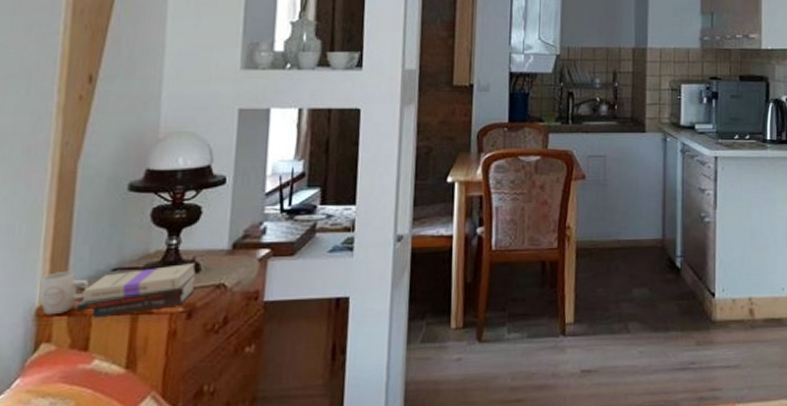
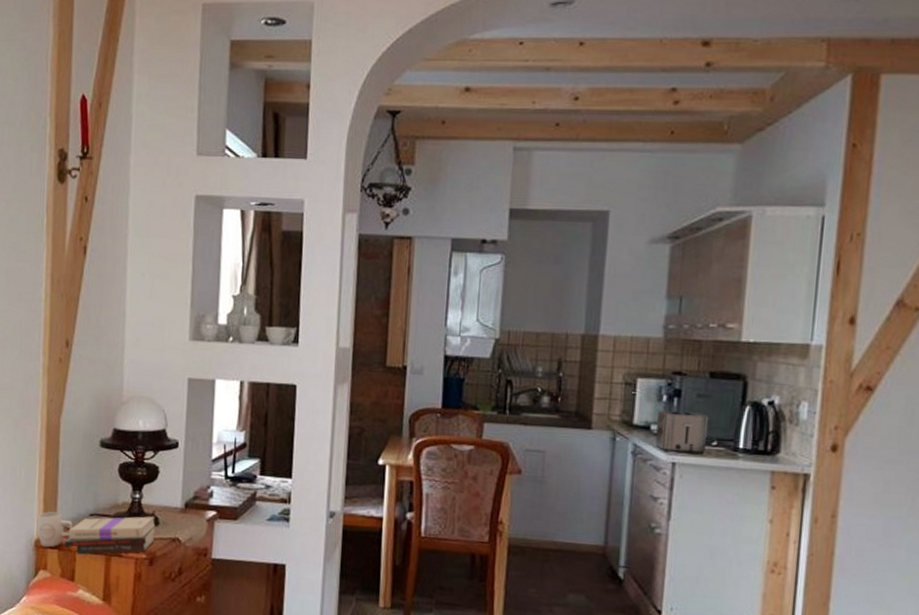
toaster: none [700,111,742,148] -> present [655,410,709,454]

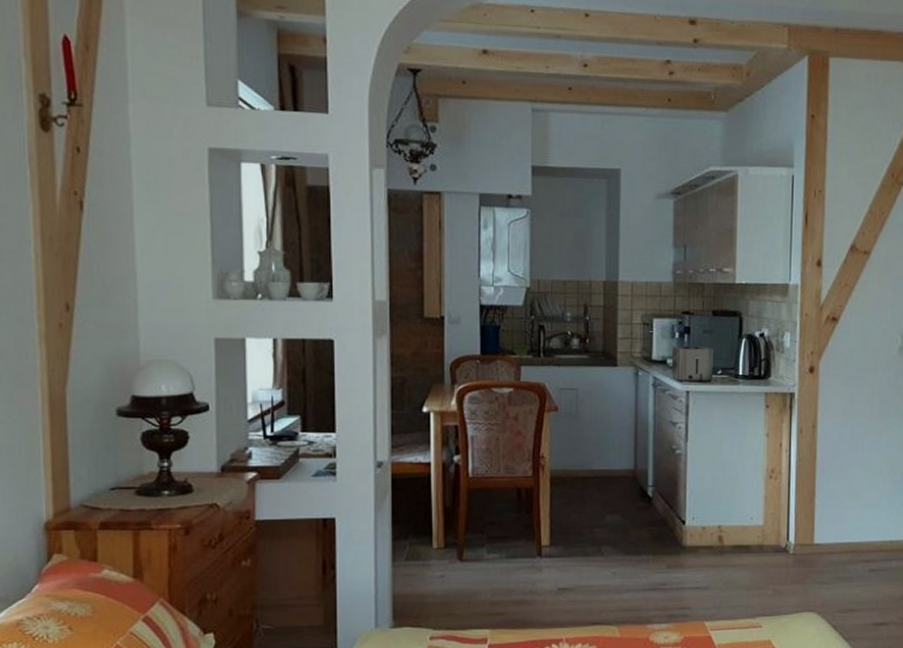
mug: present [36,511,73,548] -> none [45,489,91,529]
books: present [64,516,156,554] -> none [81,484,190,532]

